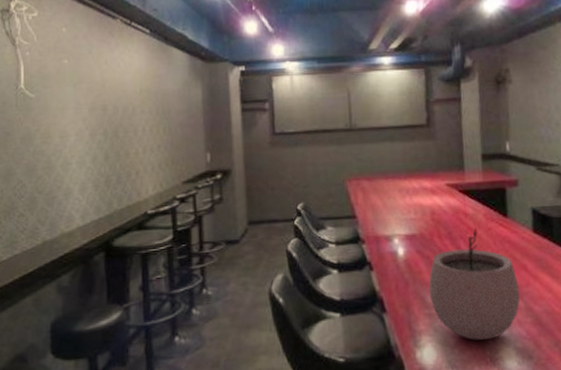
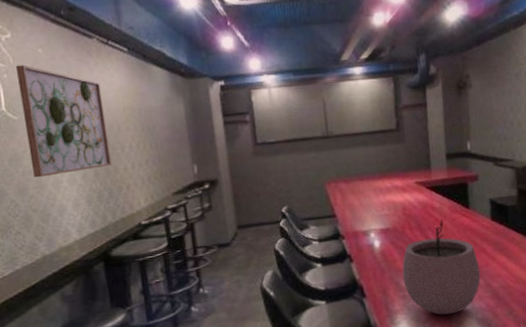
wall art: none [38,43,123,158] -> present [15,64,112,178]

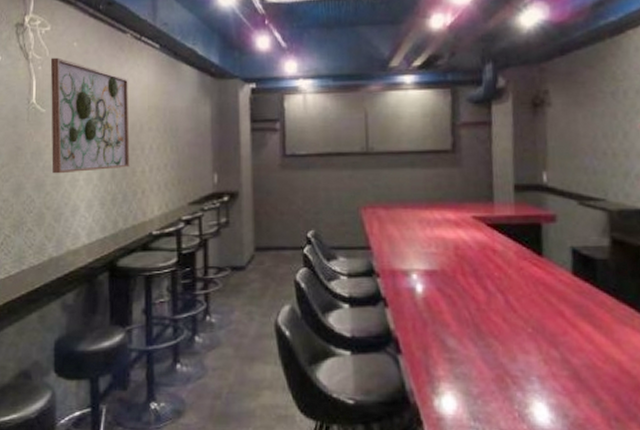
plant pot: present [402,218,481,315] -> none [449,265,556,391]

